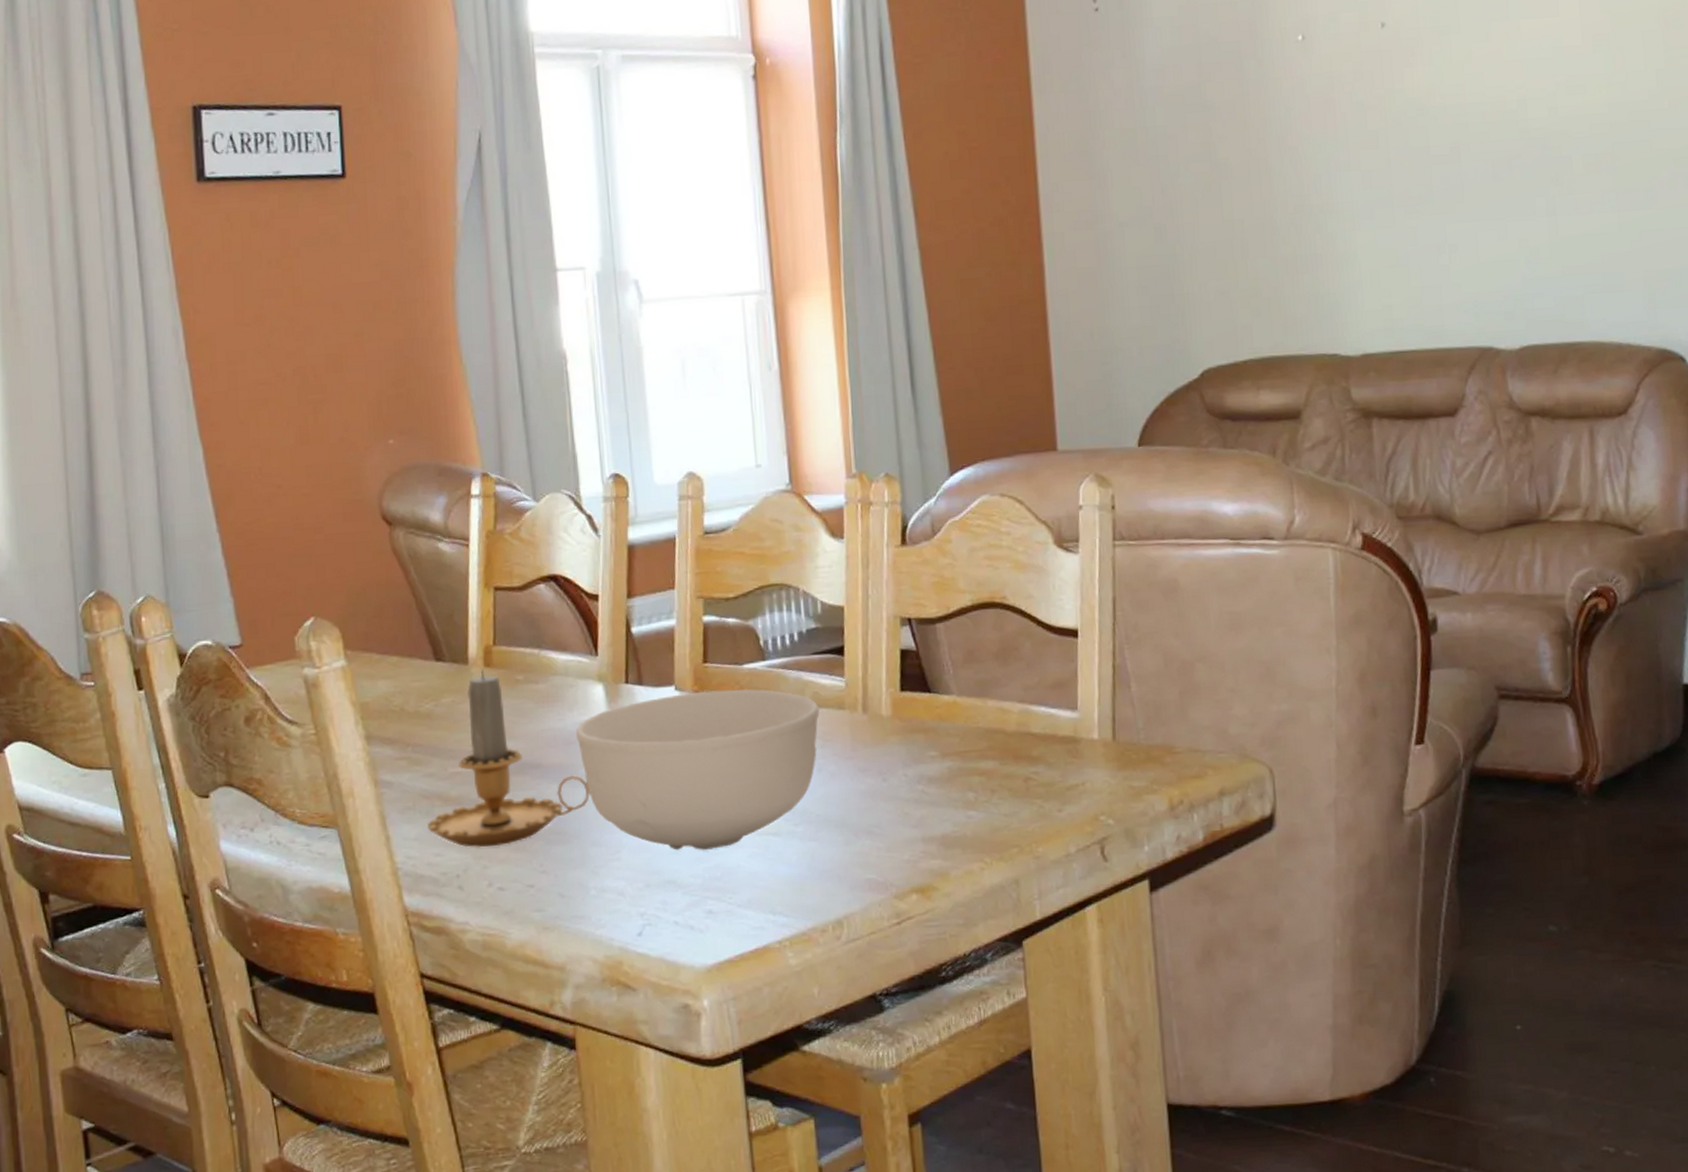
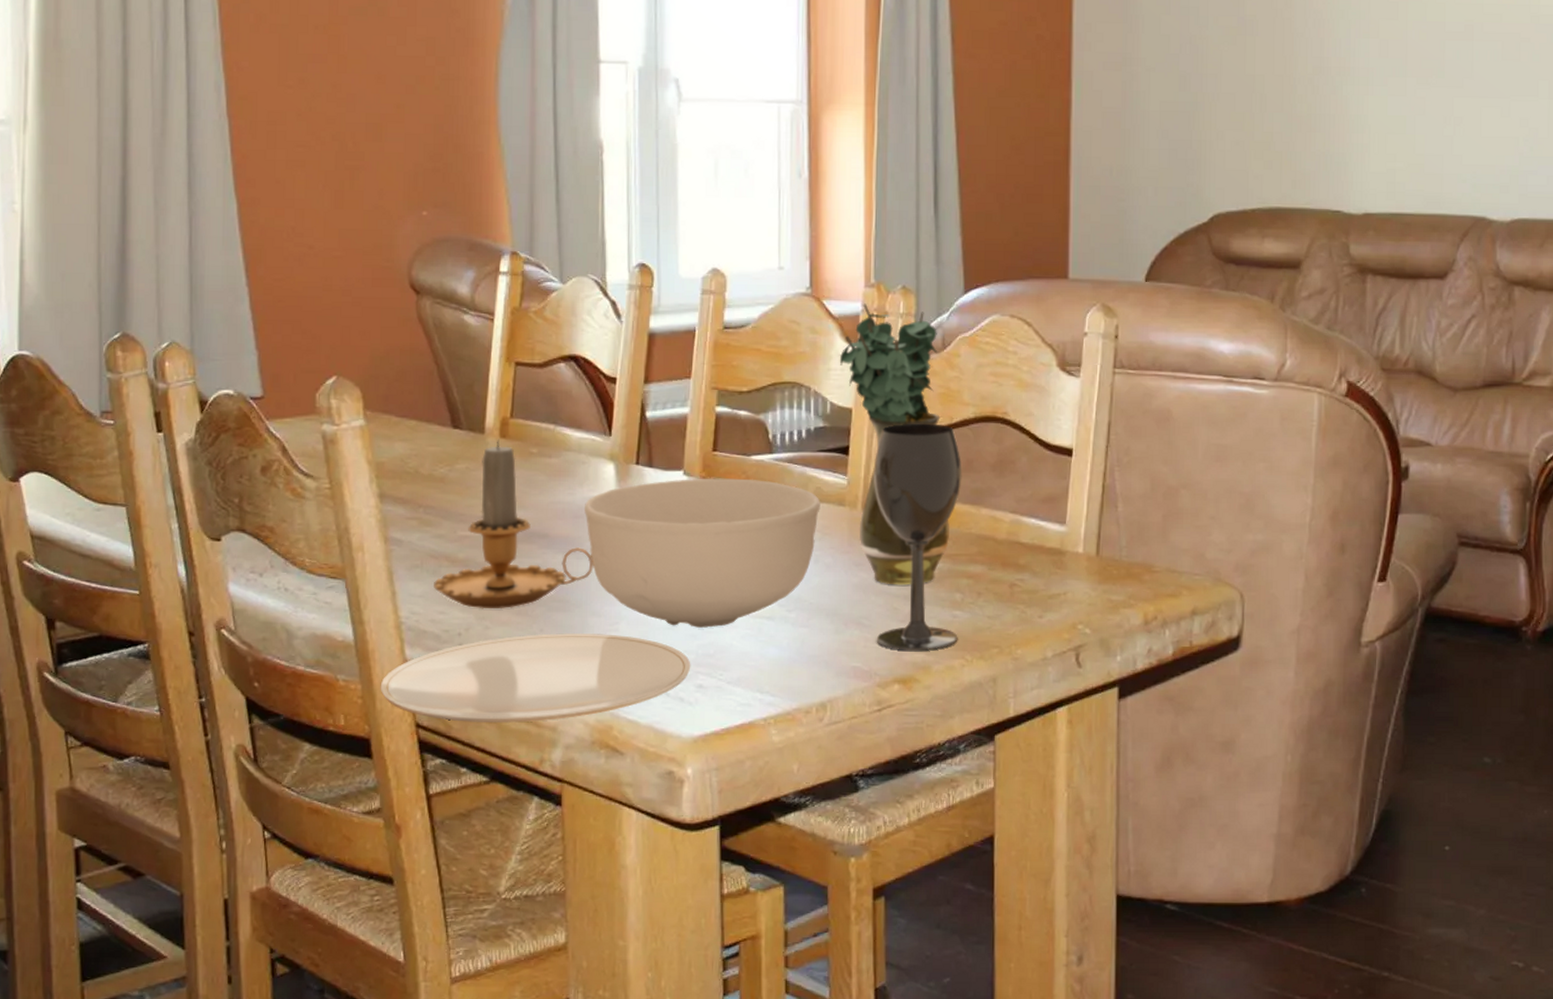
plate: none [380,864,699,968] -> present [380,633,691,723]
vase: none [826,495,957,789] -> present [839,303,949,585]
wine glass: none [871,615,975,858] -> present [873,423,962,651]

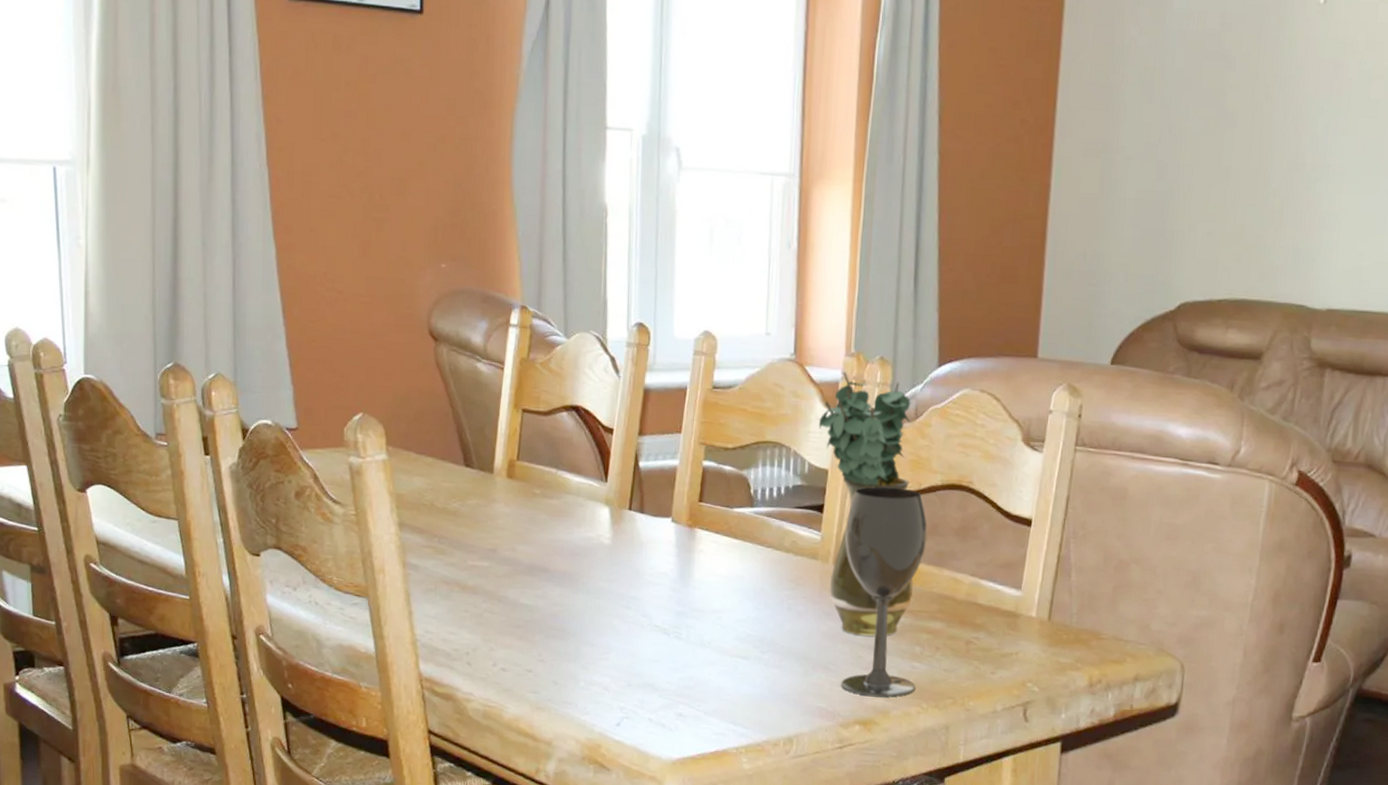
plate: present [380,633,691,723] -> none [397,658,673,736]
candlestick: present [434,438,593,609] -> none [446,479,588,633]
bowl: present [585,478,821,628] -> none [581,525,796,663]

